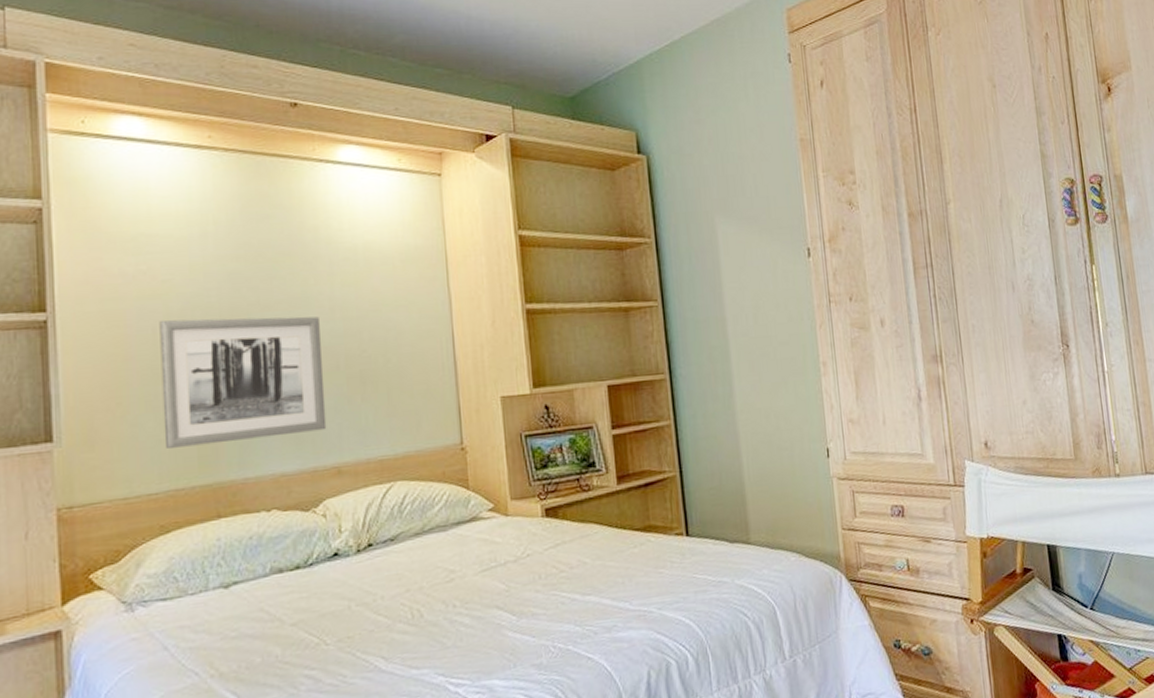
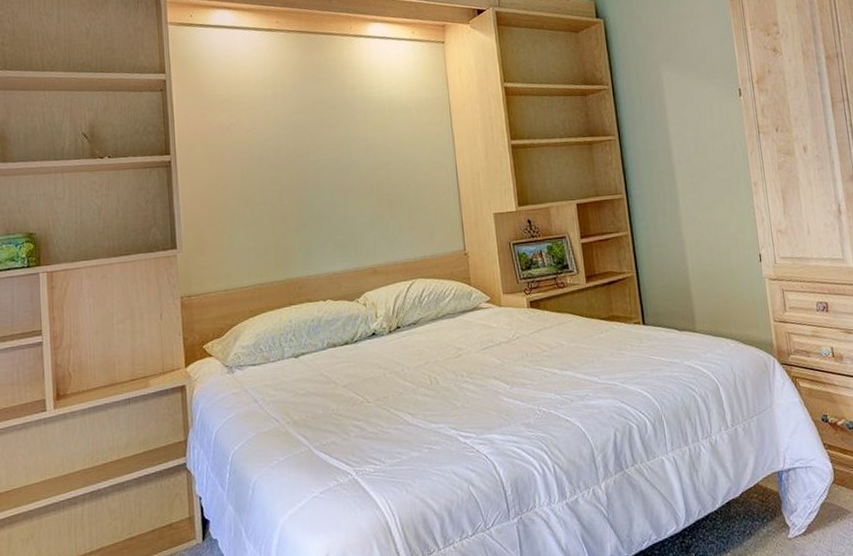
wall art: present [159,316,327,448] -> none [246,154,365,253]

